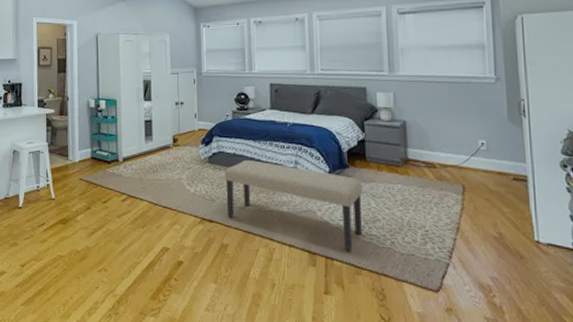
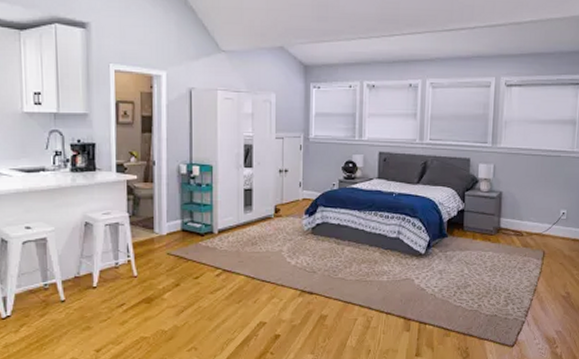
bench: present [224,160,363,252] -> none [327,231,458,316]

